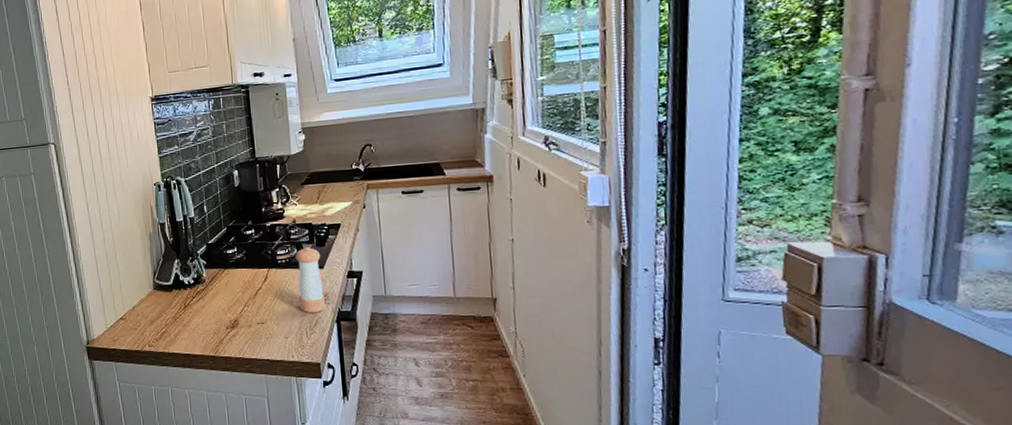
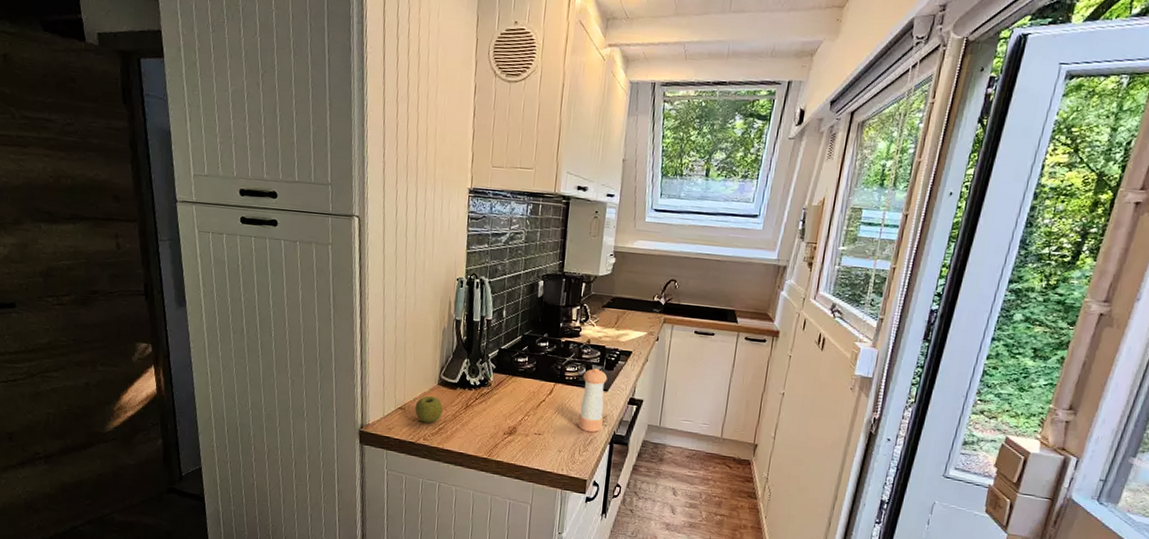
apple: none [135,301,163,329] -> present [415,395,443,423]

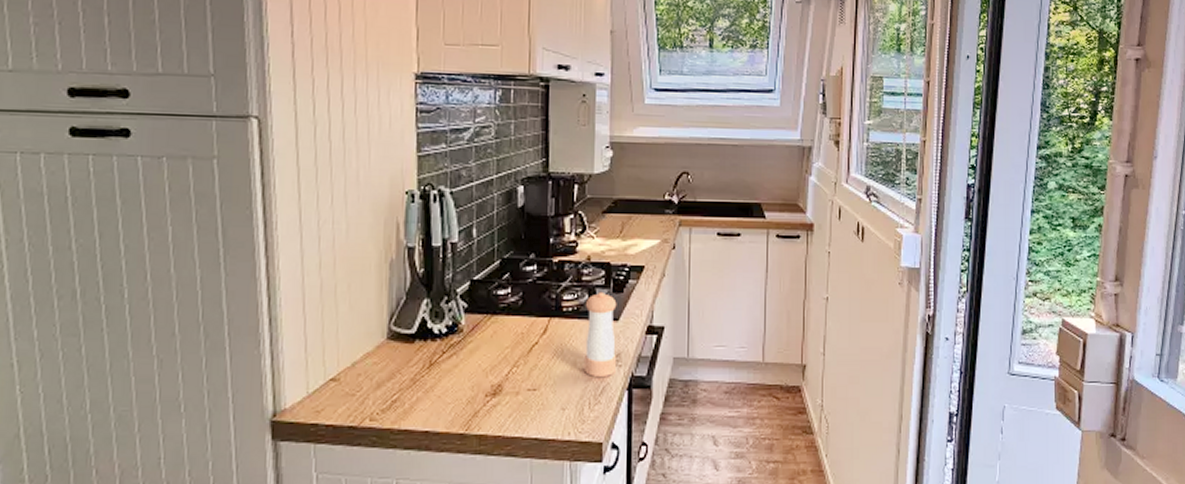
apple: present [415,395,443,423] -> none [354,356,396,396]

